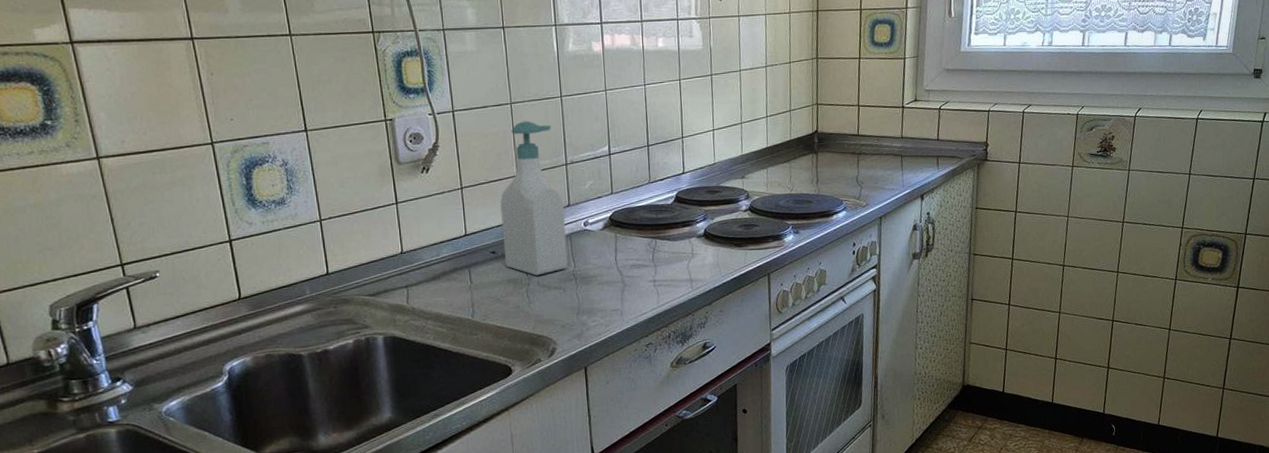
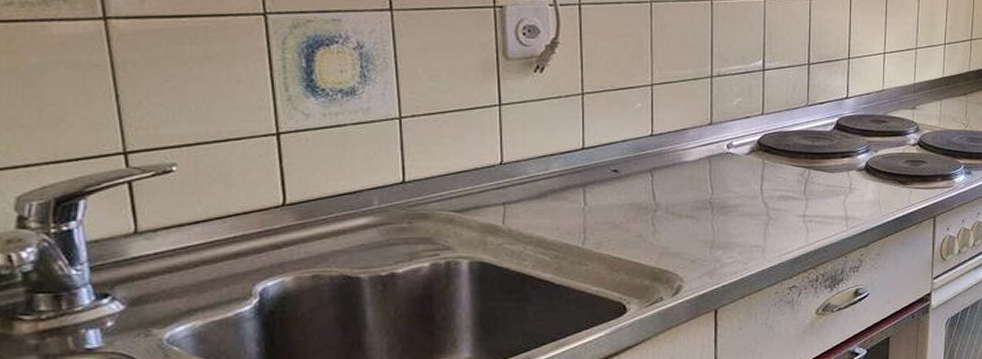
soap bottle: present [500,121,568,276] -> none [628,23,705,201]

